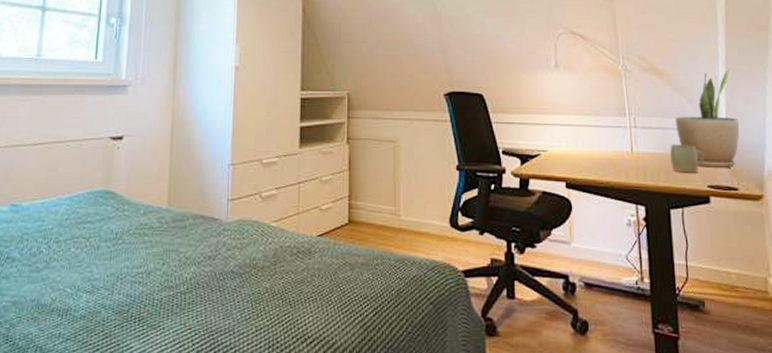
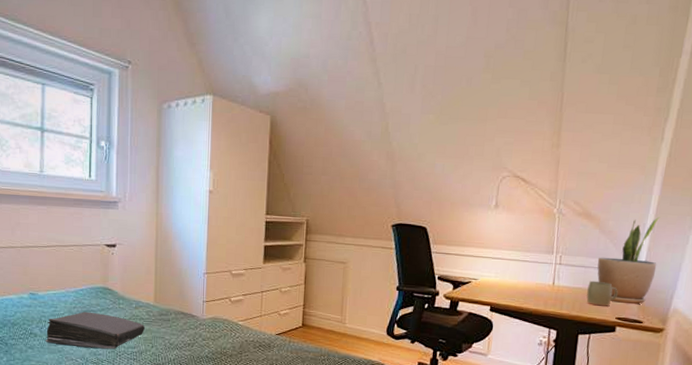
book: none [25,223,154,272] -> present [45,311,145,349]

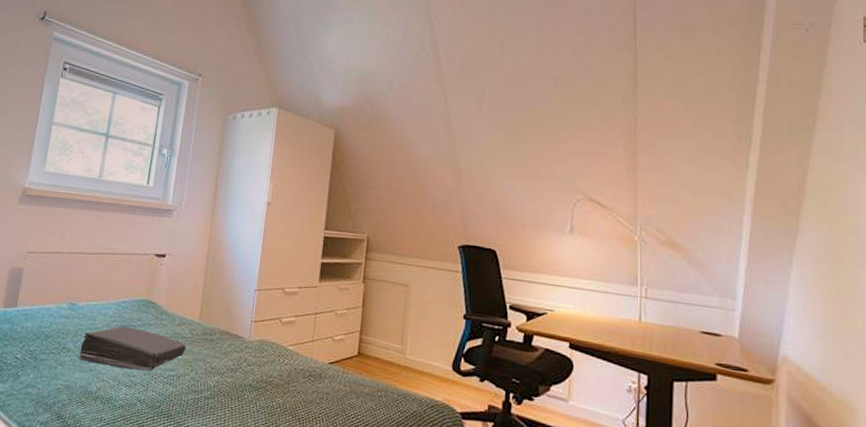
mug: present [586,280,618,306] -> none [679,318,715,350]
potted plant: present [597,217,660,304] -> none [688,249,757,349]

